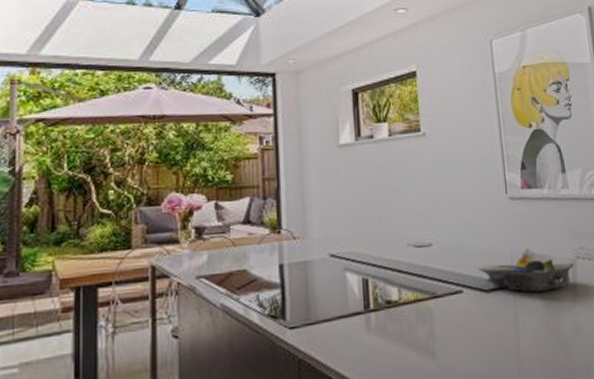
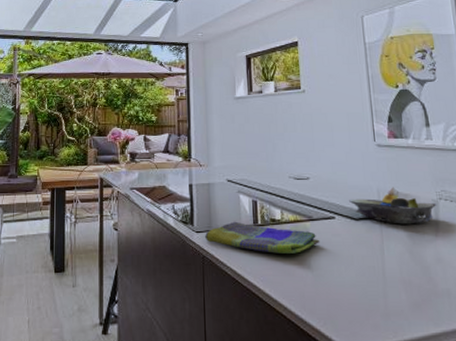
dish towel: none [301,308,446,345] -> present [205,221,320,254]

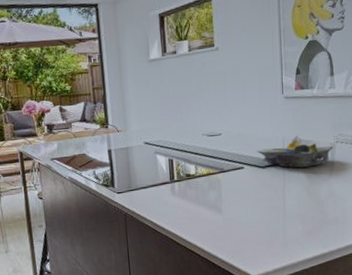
dish towel: present [205,221,320,254] -> none [126,179,230,204]

